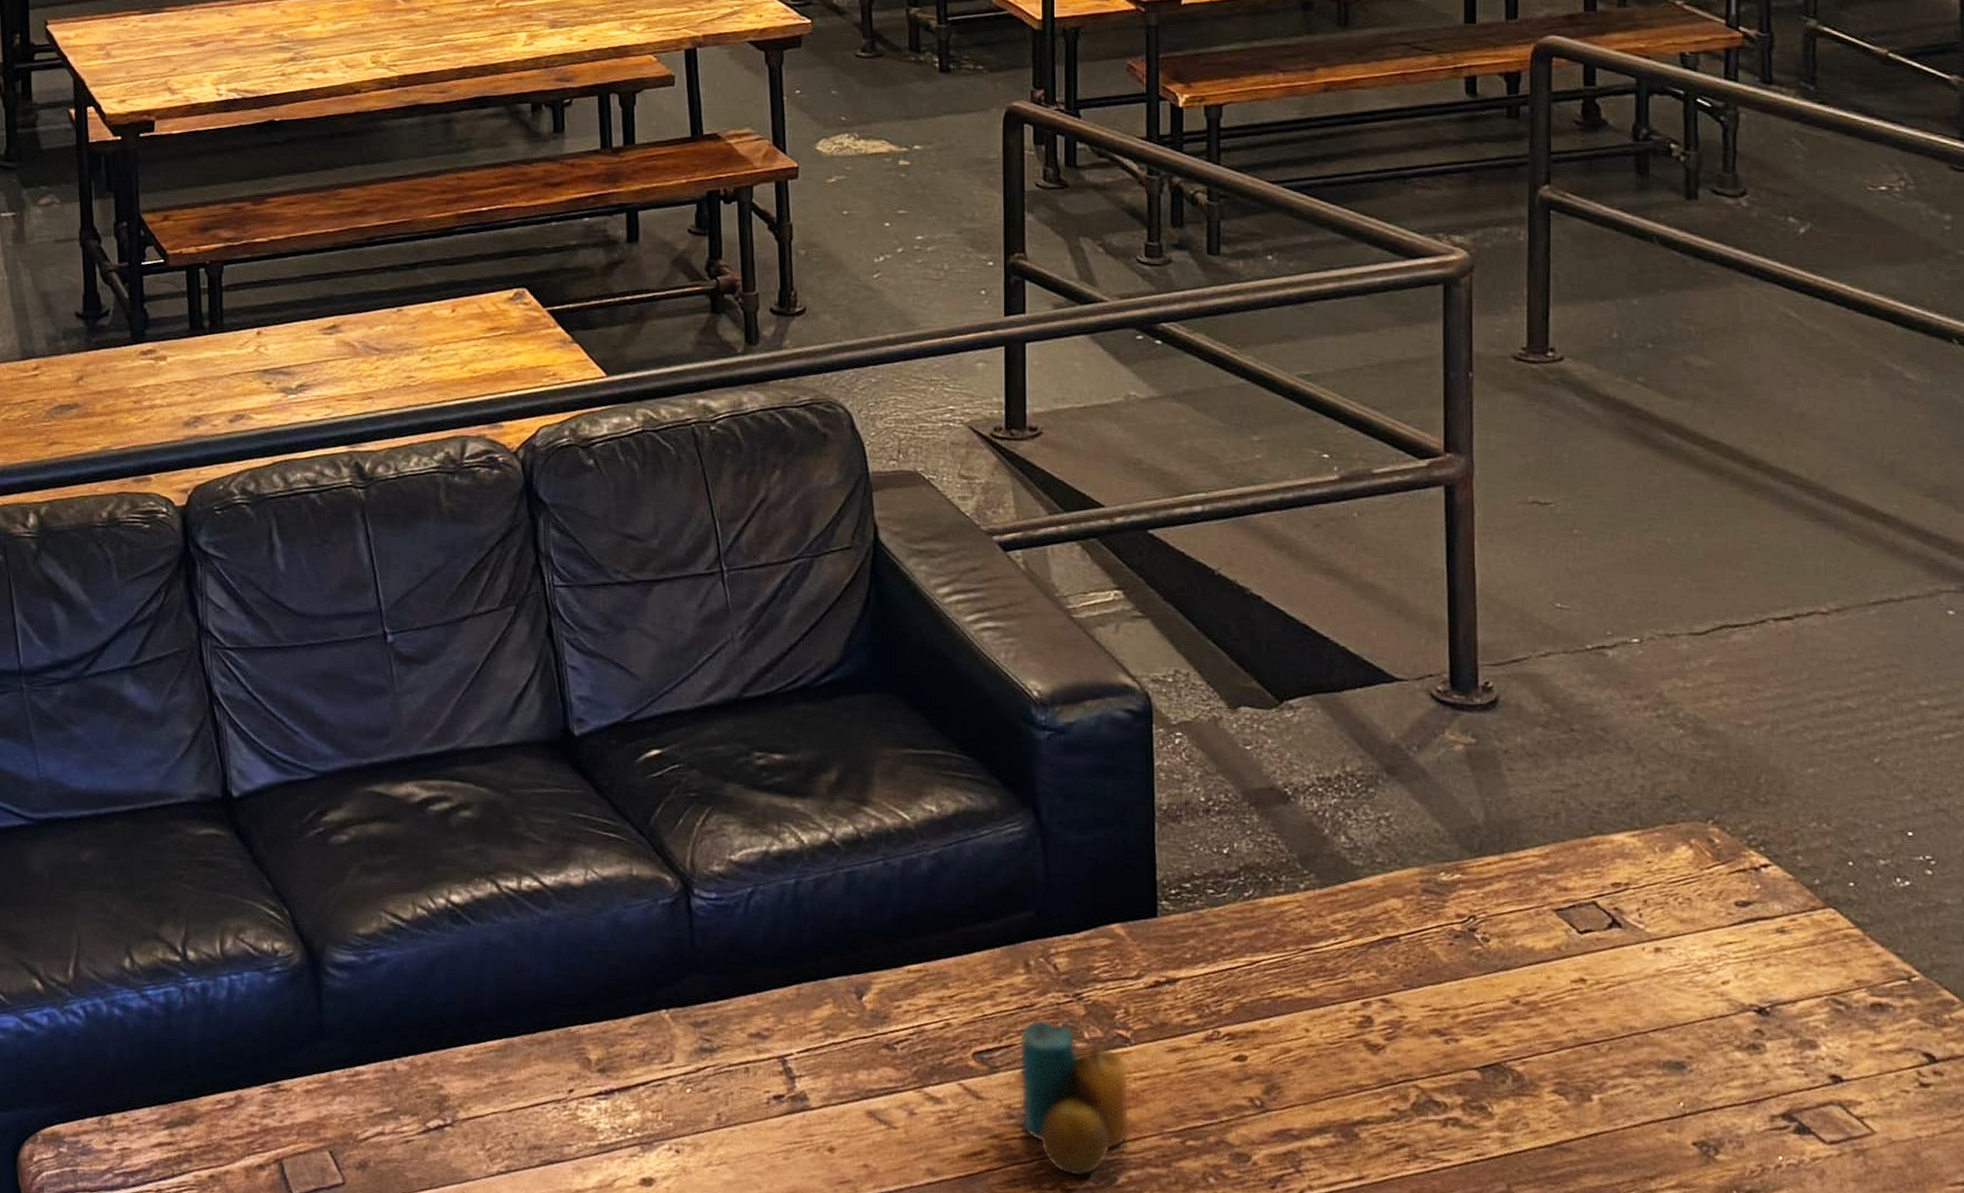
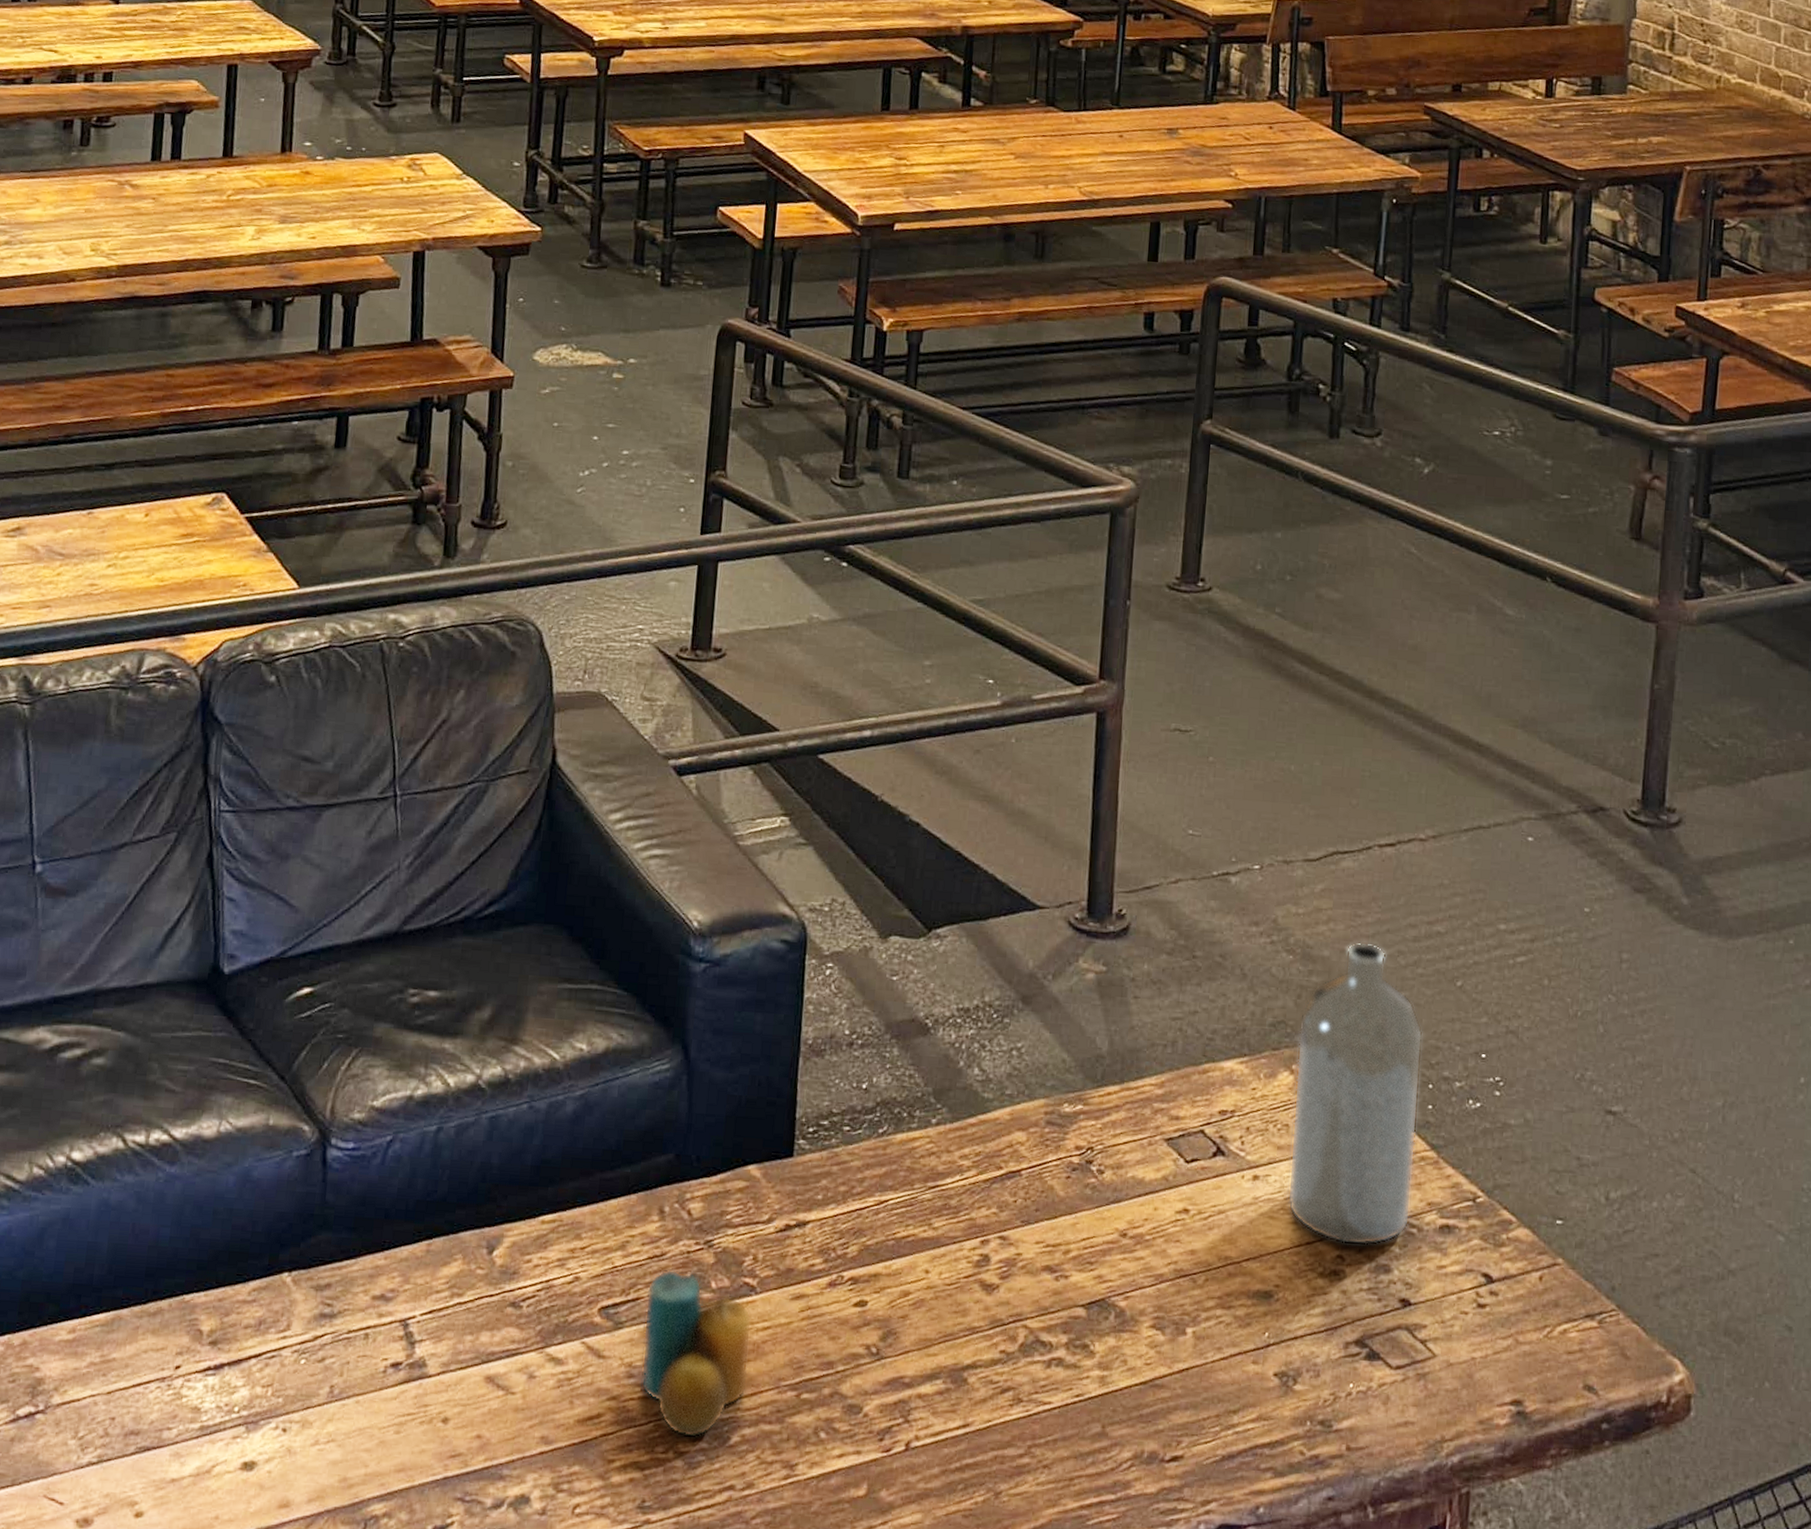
bottle: none [1695,716,1838,1021] -> present [1287,941,1423,1246]

